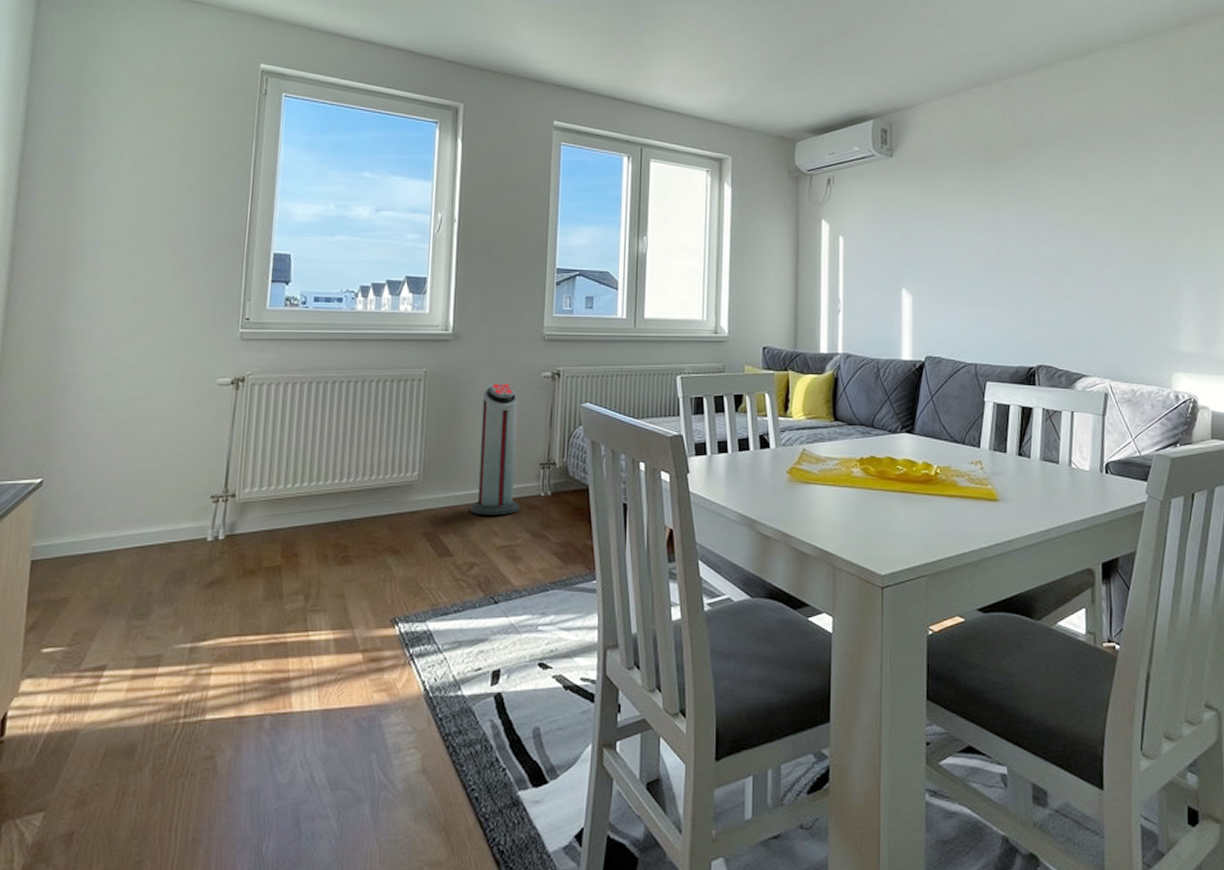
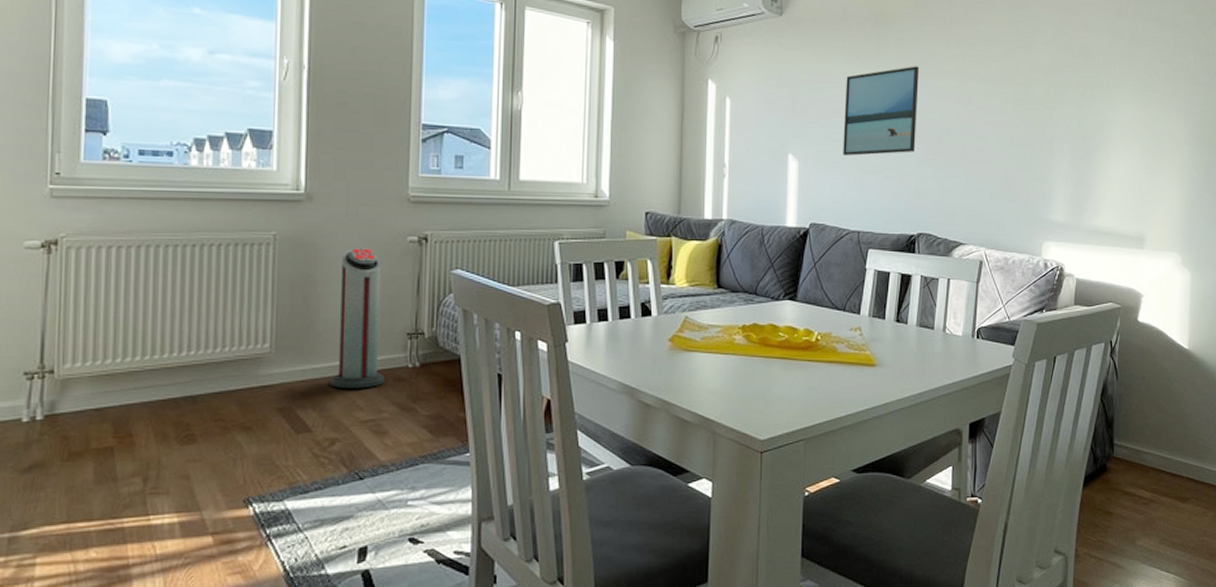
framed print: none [956,200,1033,290] -> present [843,66,920,156]

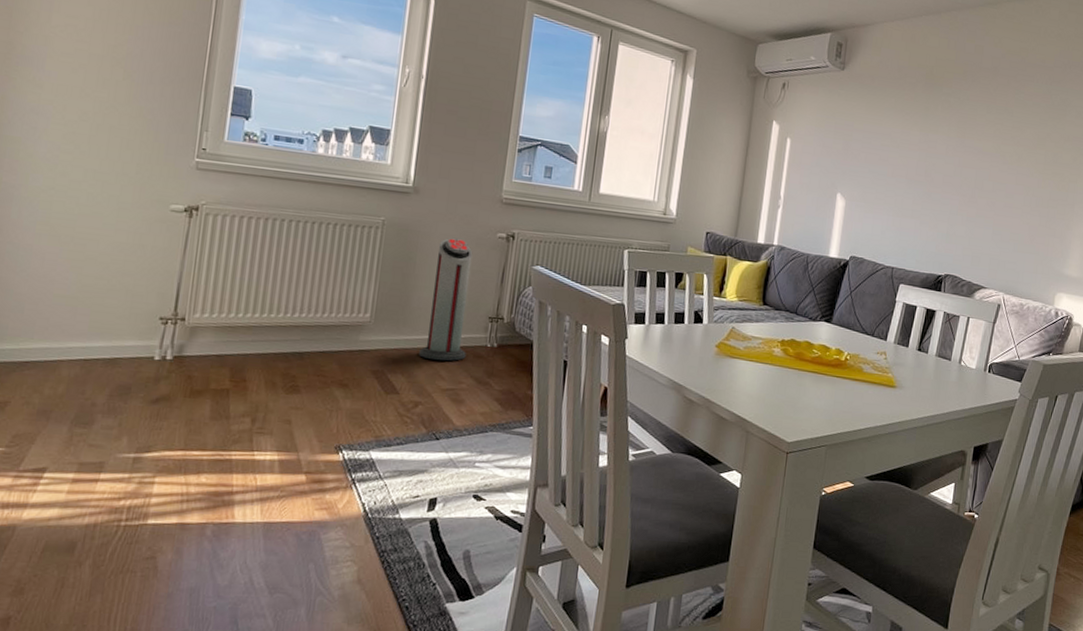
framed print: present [843,66,920,156] -> none [886,125,962,202]

